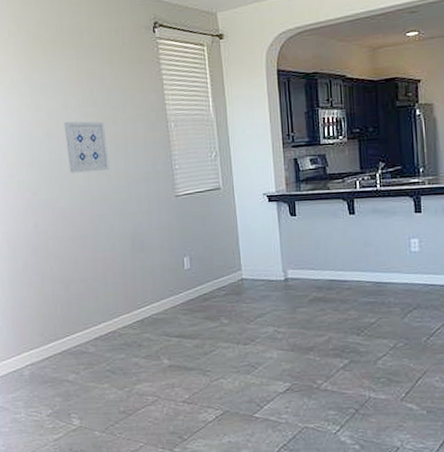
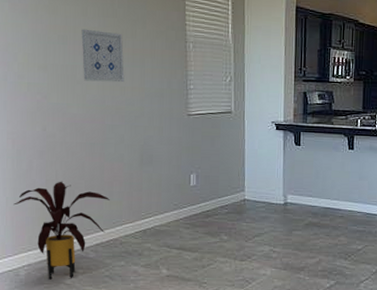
house plant: none [13,276,105,378] -> present [13,181,110,280]

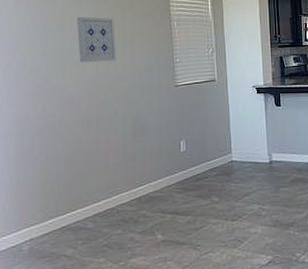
house plant: present [13,181,110,280] -> none [17,156,106,253]

